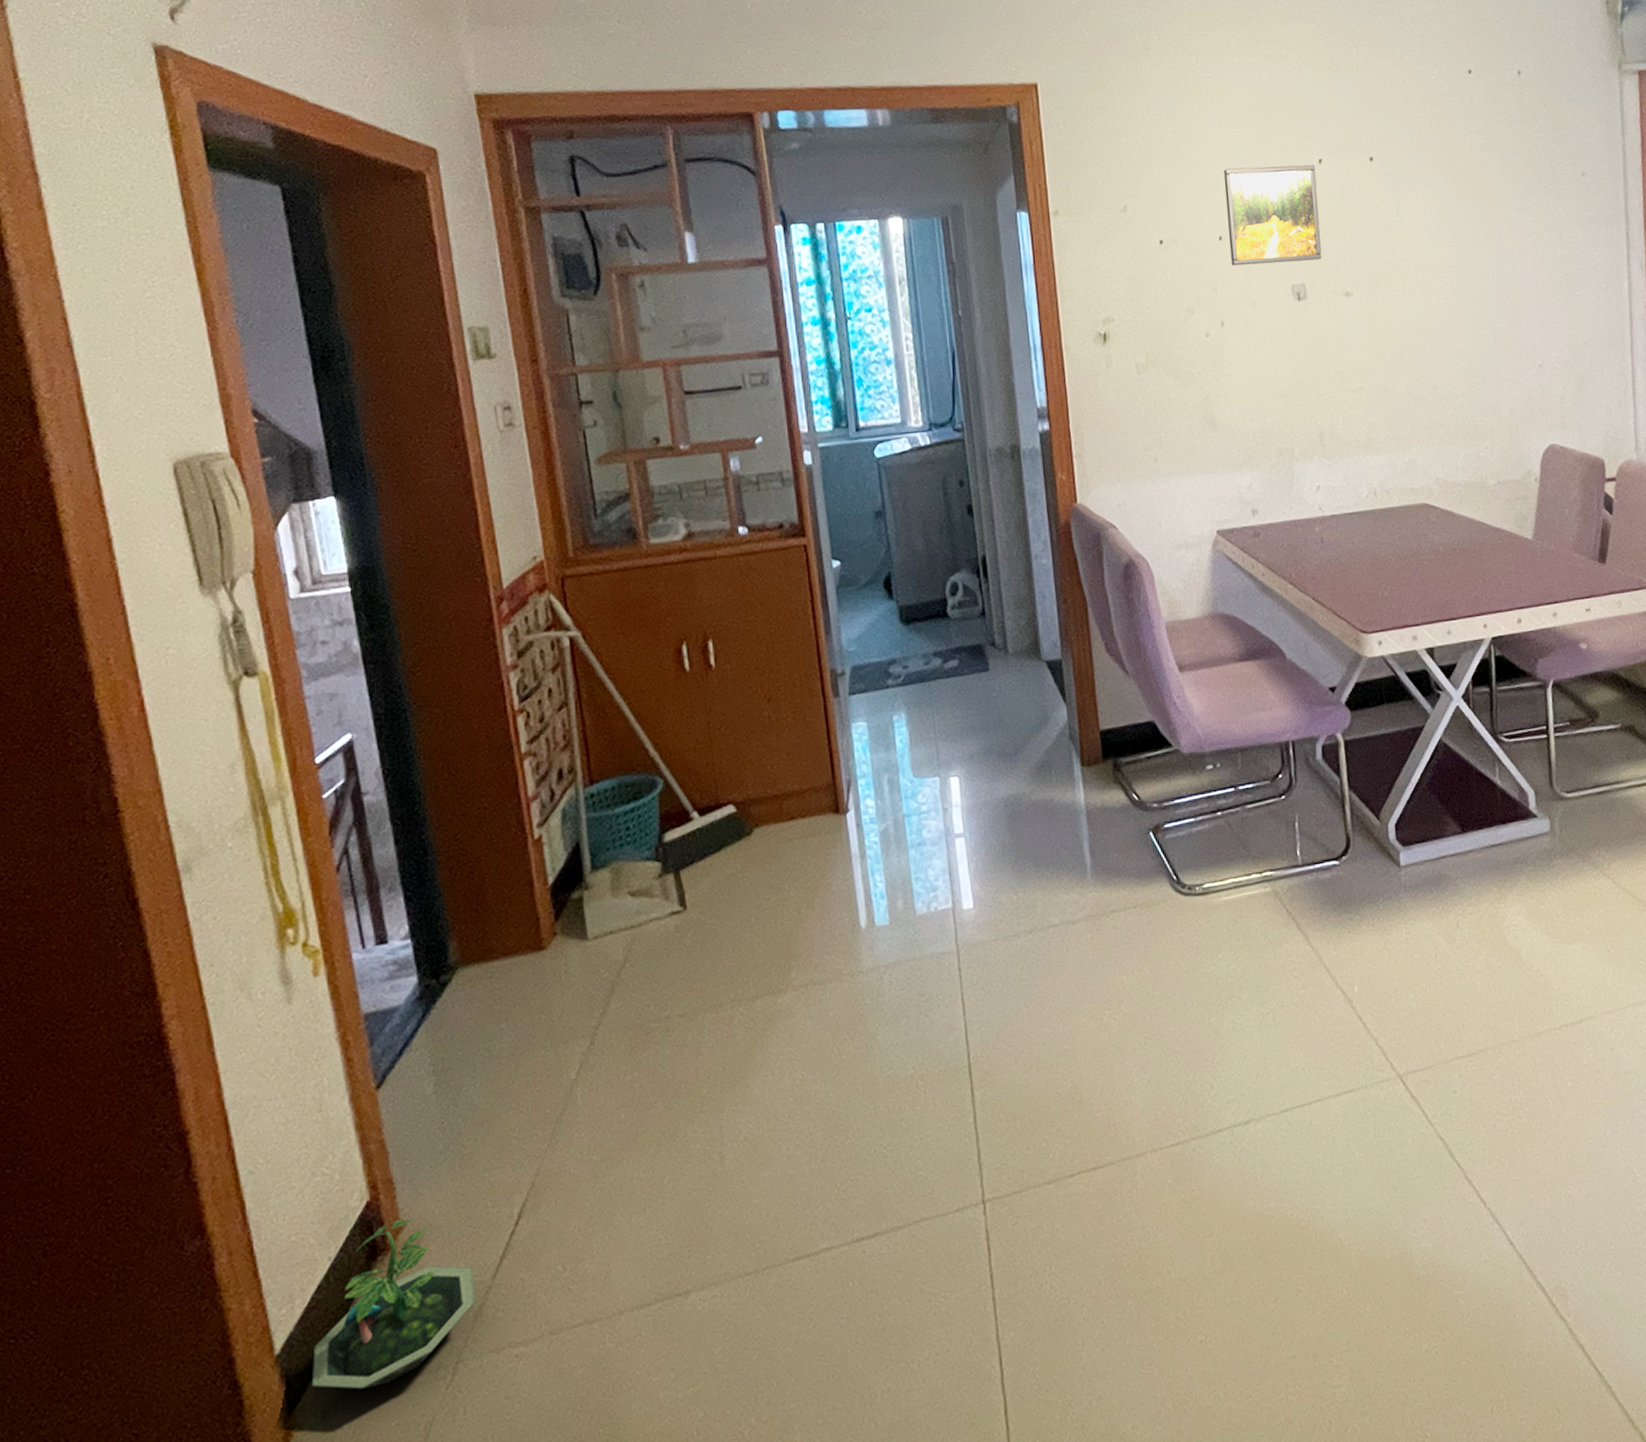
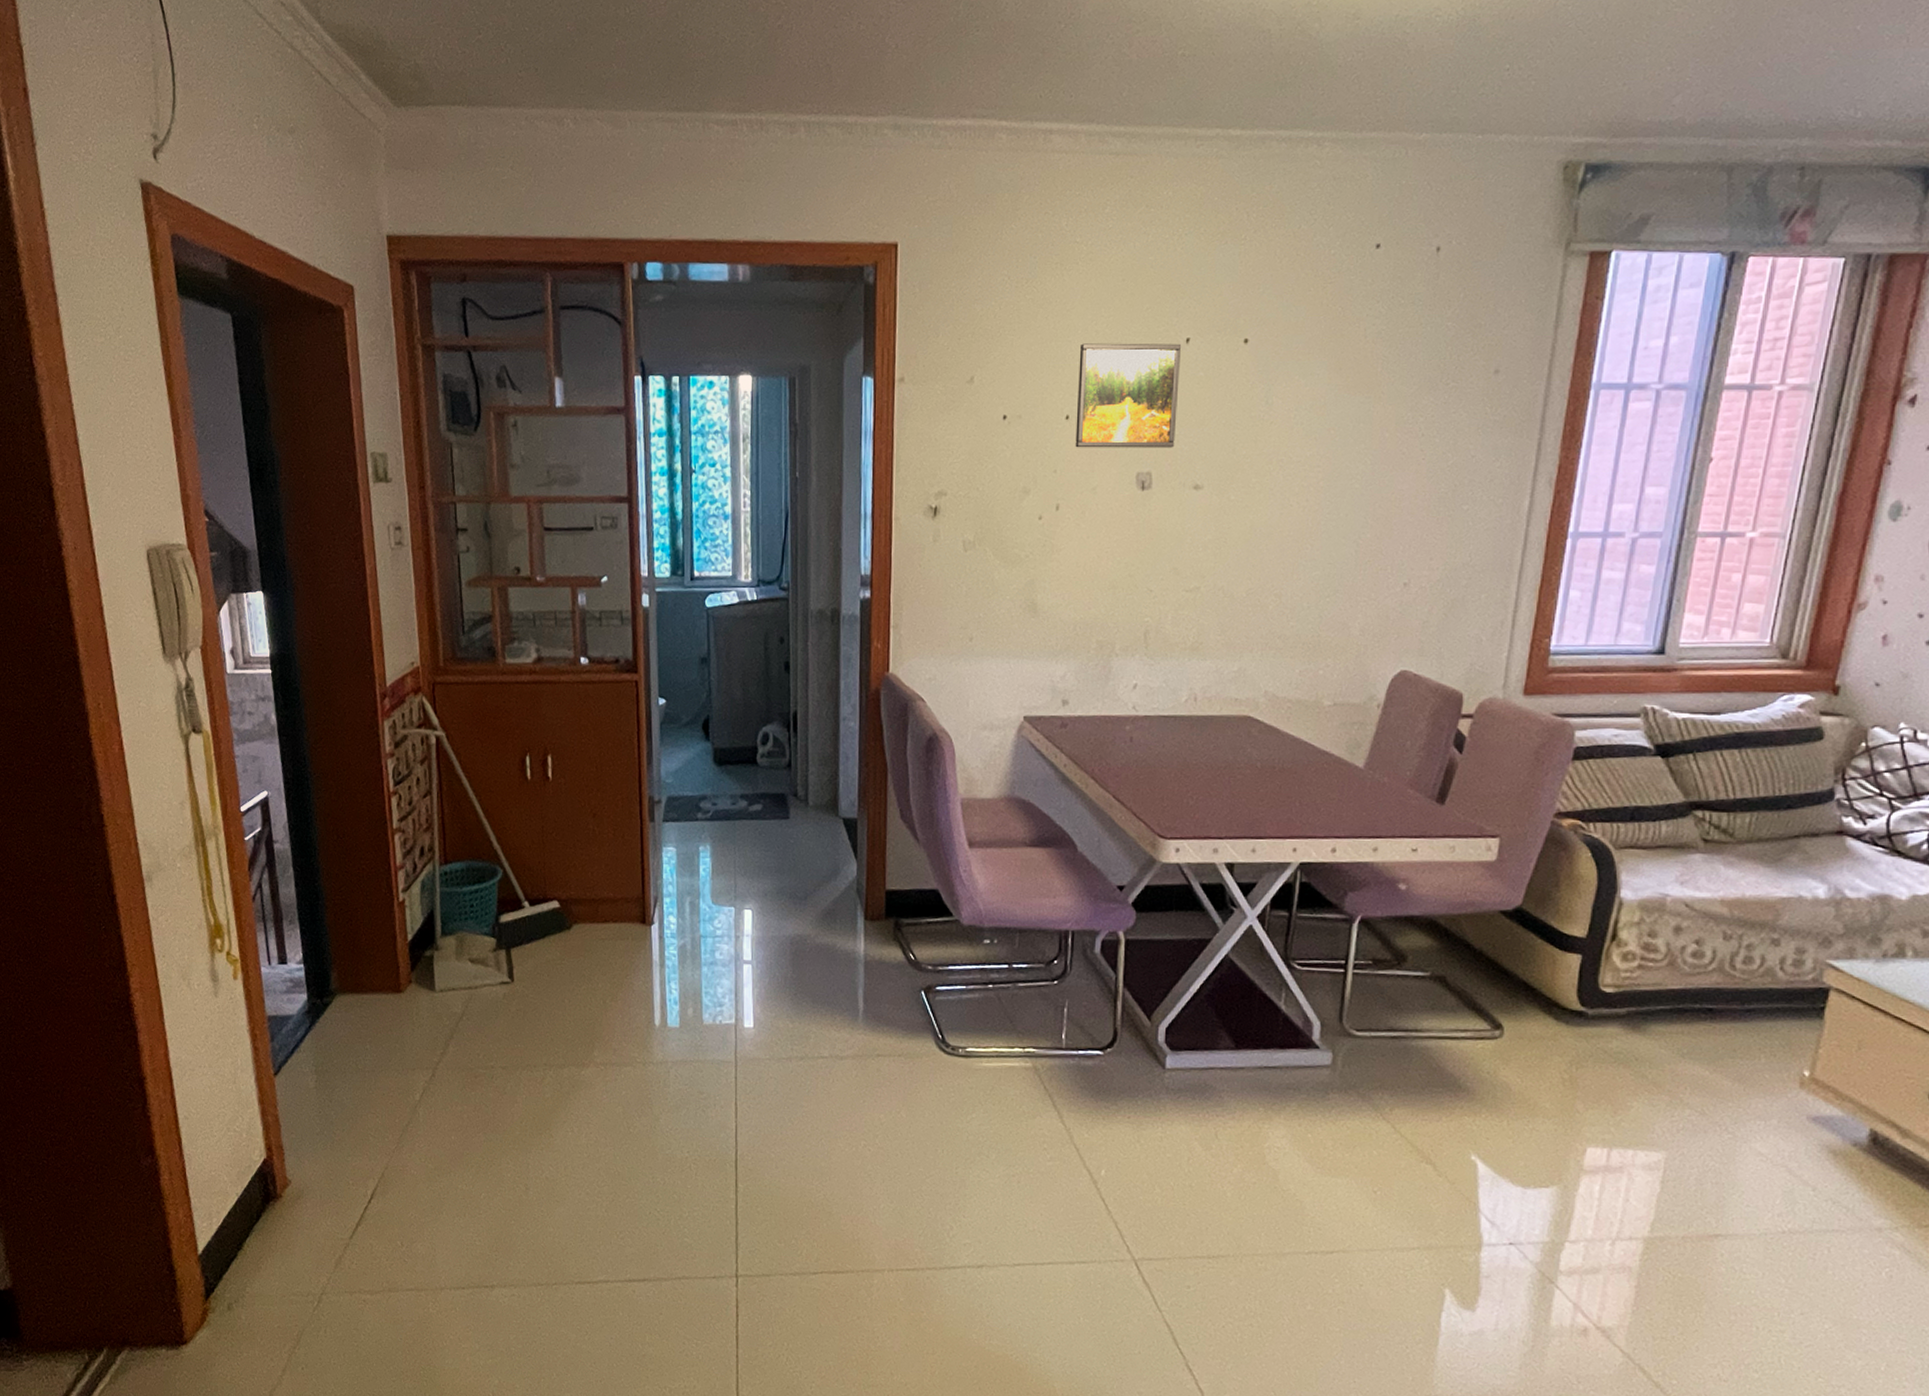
terrarium: present [312,1219,476,1389] -> none [222,1177,337,1296]

